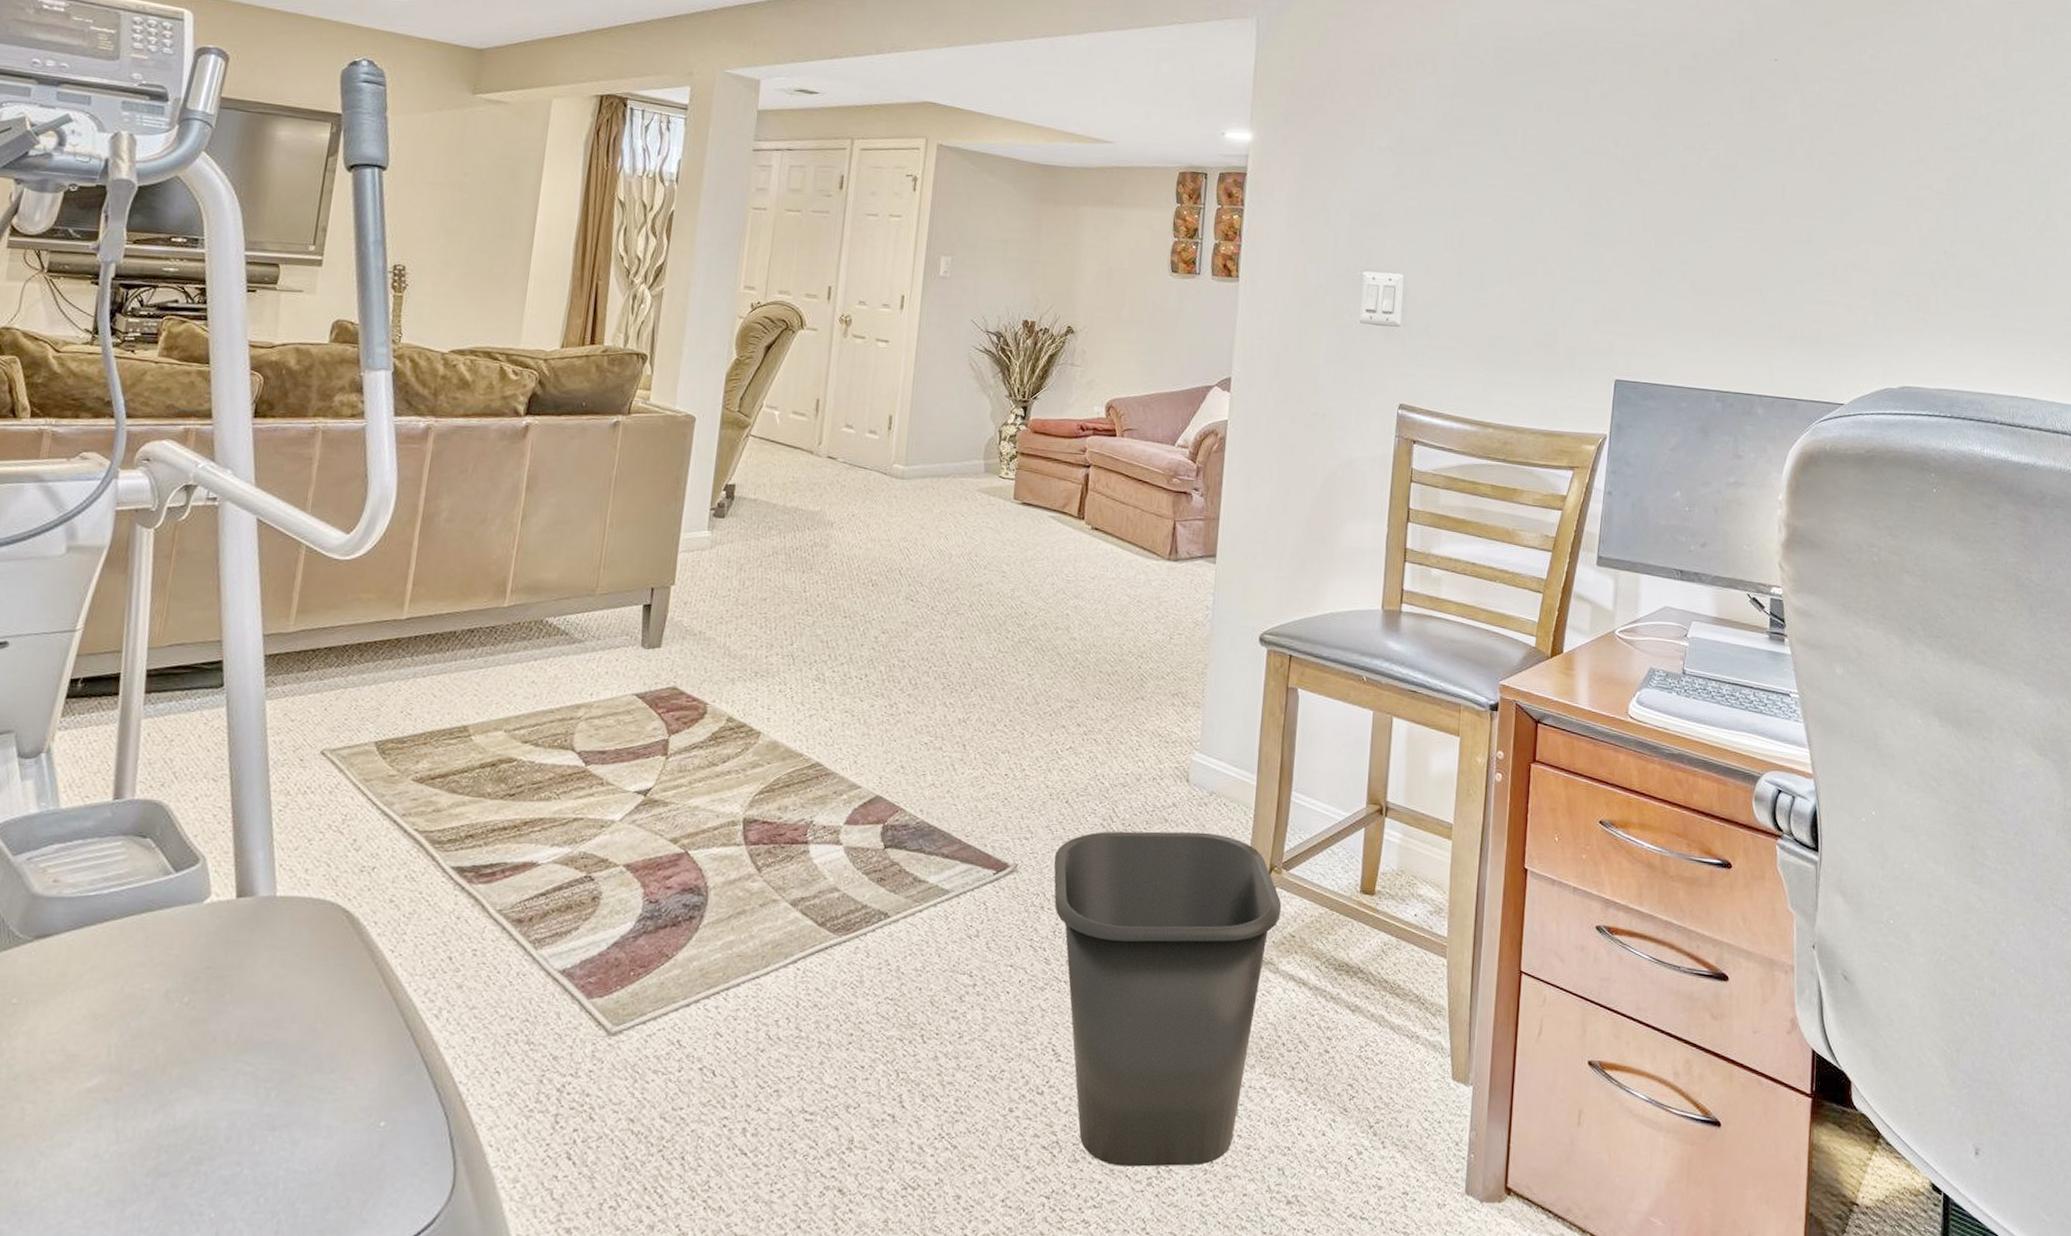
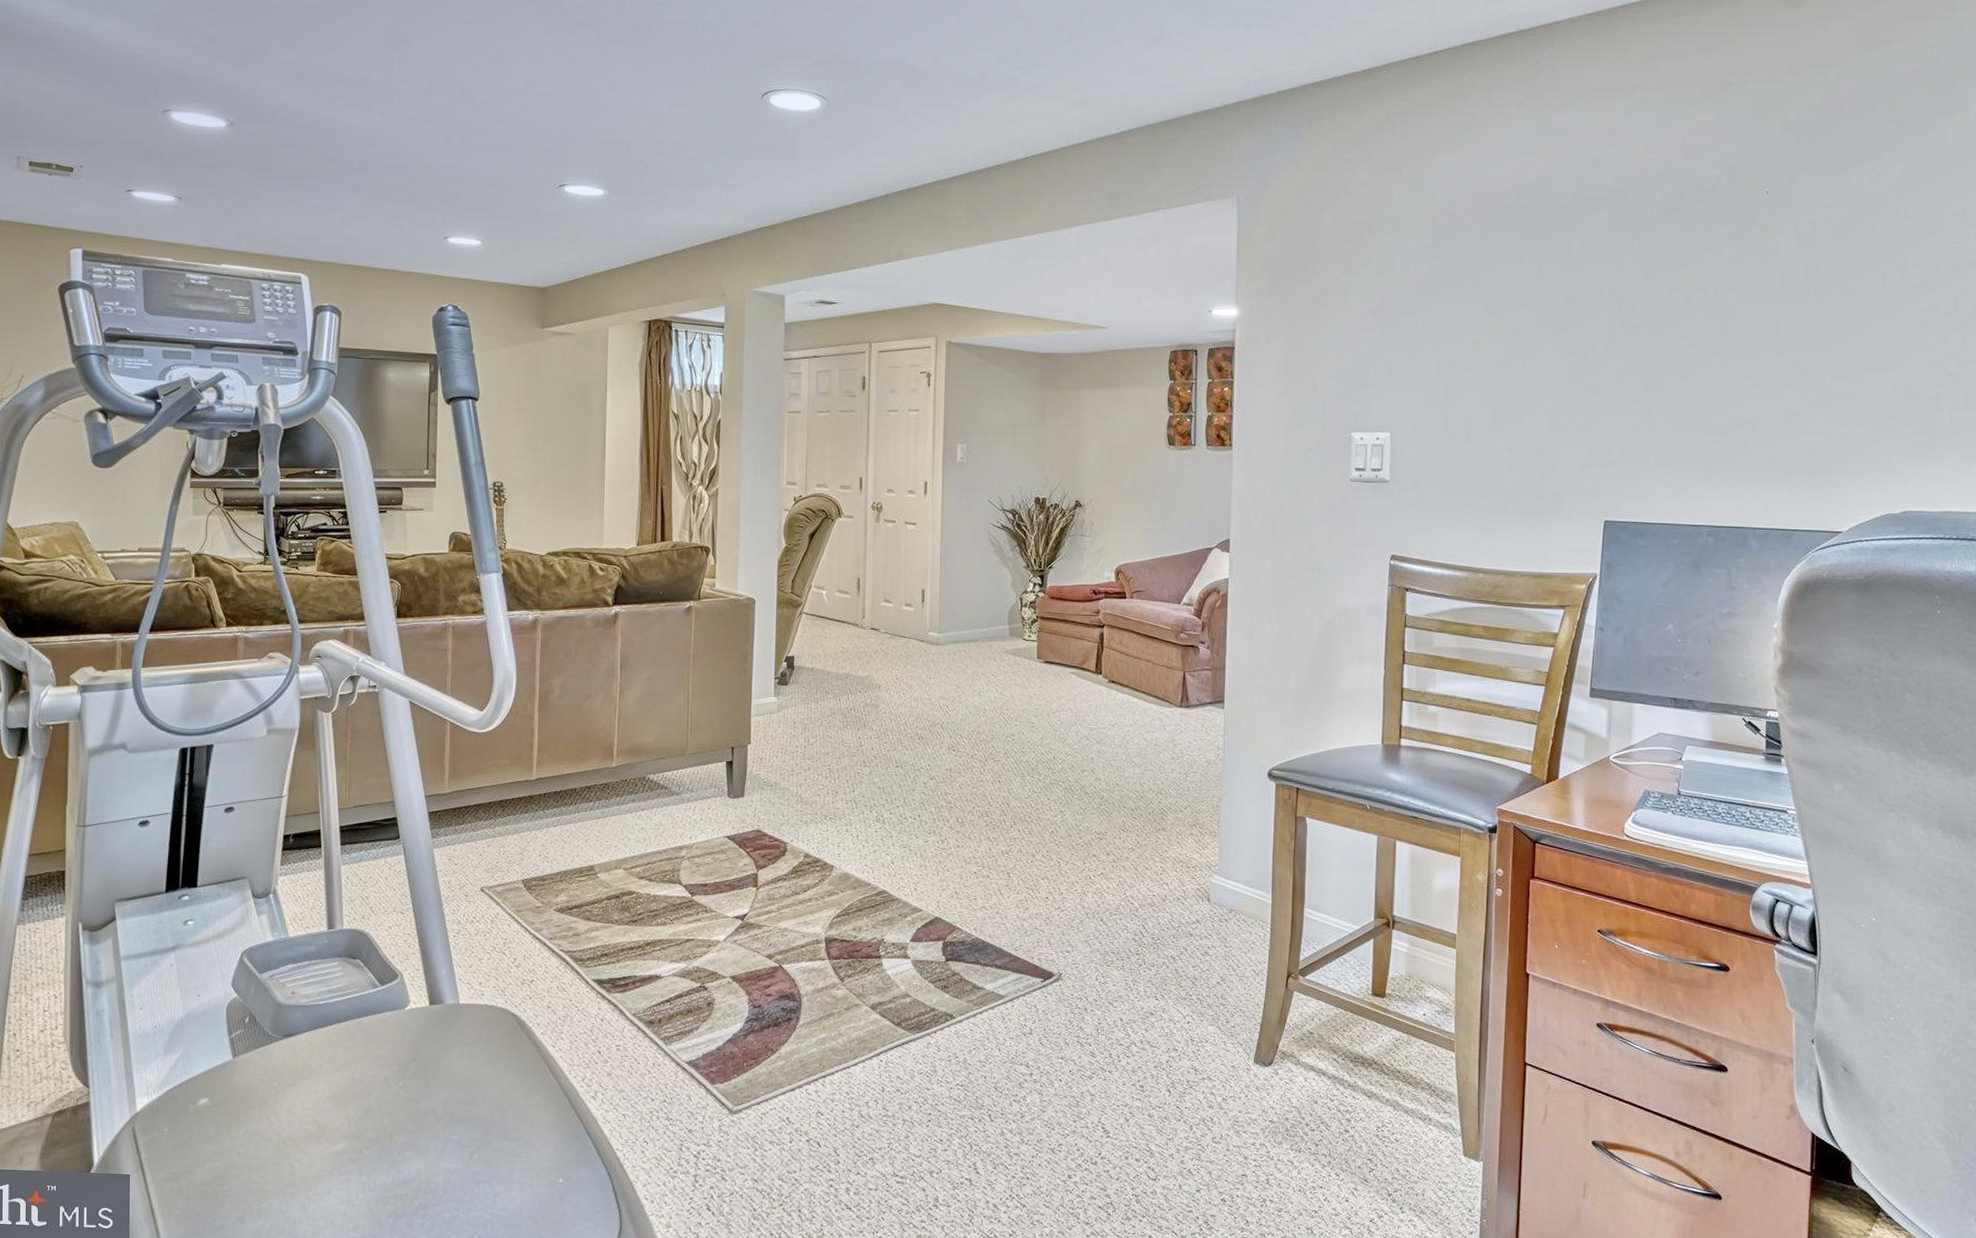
waste bin: present [1053,831,1282,1167] -> none [1093,944,1300,1225]

